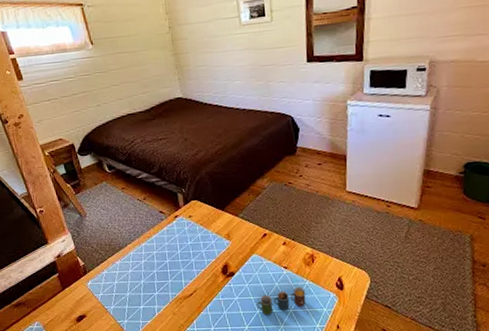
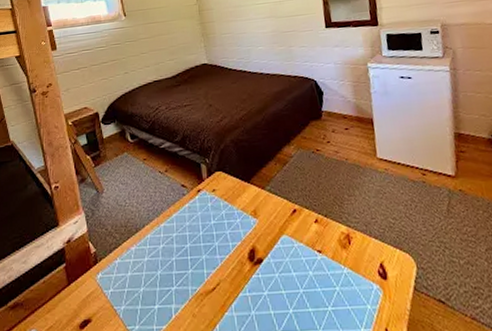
cup: present [257,287,306,316] -> none [289,276,346,316]

